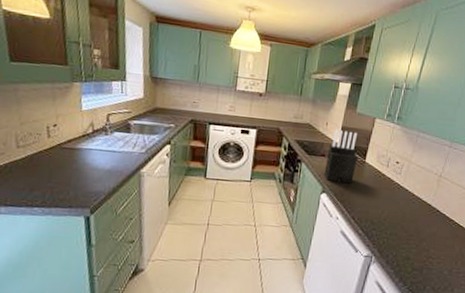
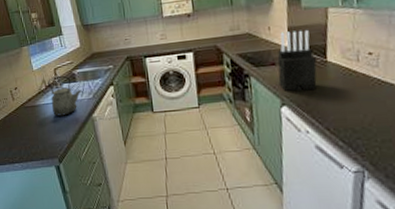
kettle: none [95,122,134,166] -> present [47,76,82,117]

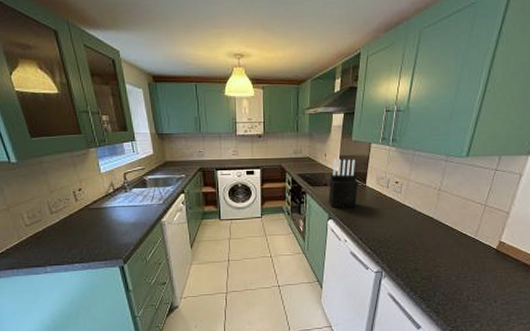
kettle: present [47,76,82,117] -> none [115,181,152,219]

